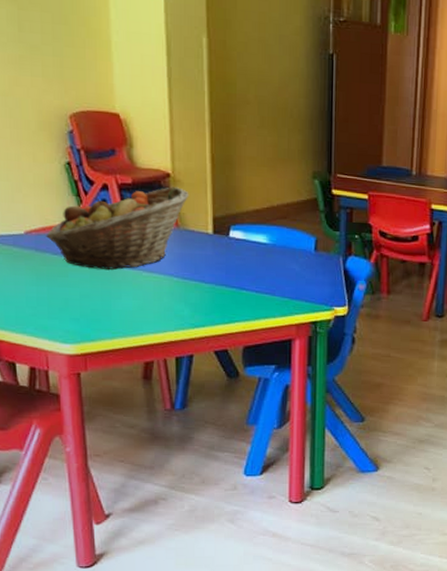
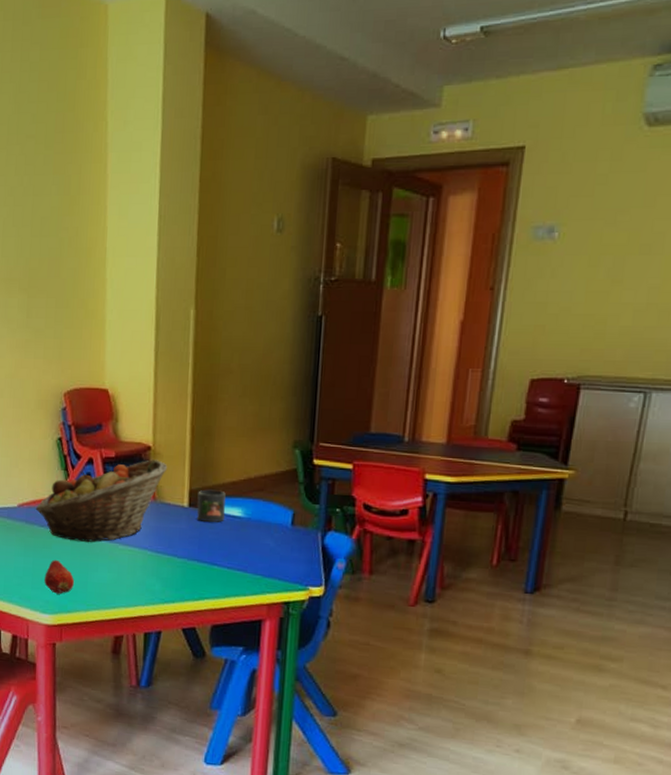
fruit: none [62,288,97,323] -> present [44,559,75,594]
mug: none [222,217,250,249] -> present [197,489,226,522]

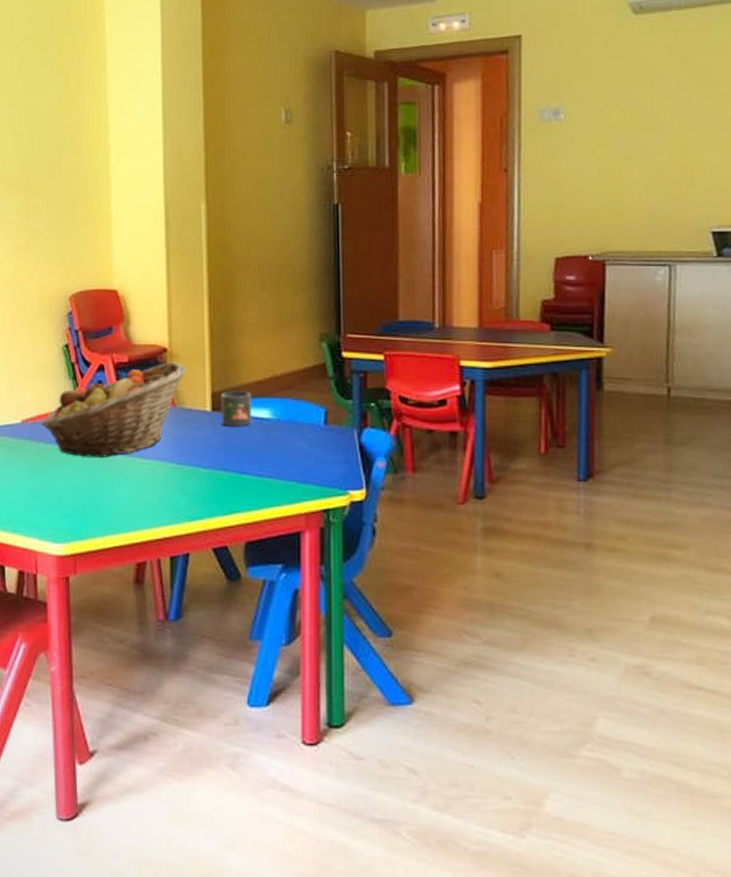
fruit: present [44,559,75,594] -> none [54,480,89,519]

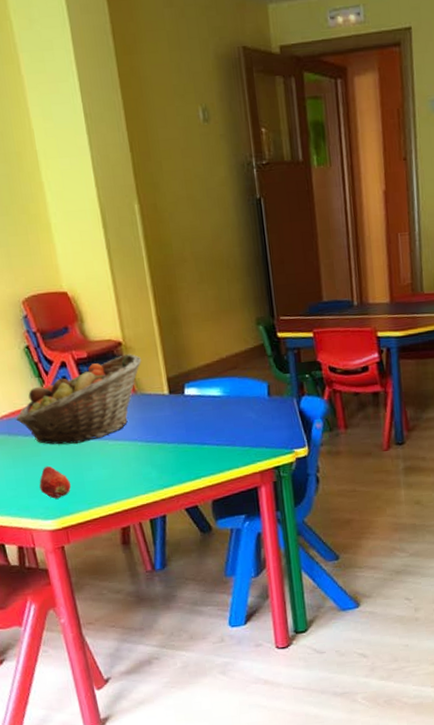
fruit: none [54,480,89,519] -> present [39,465,72,499]
mug: present [221,391,251,426] -> none [175,374,205,406]

